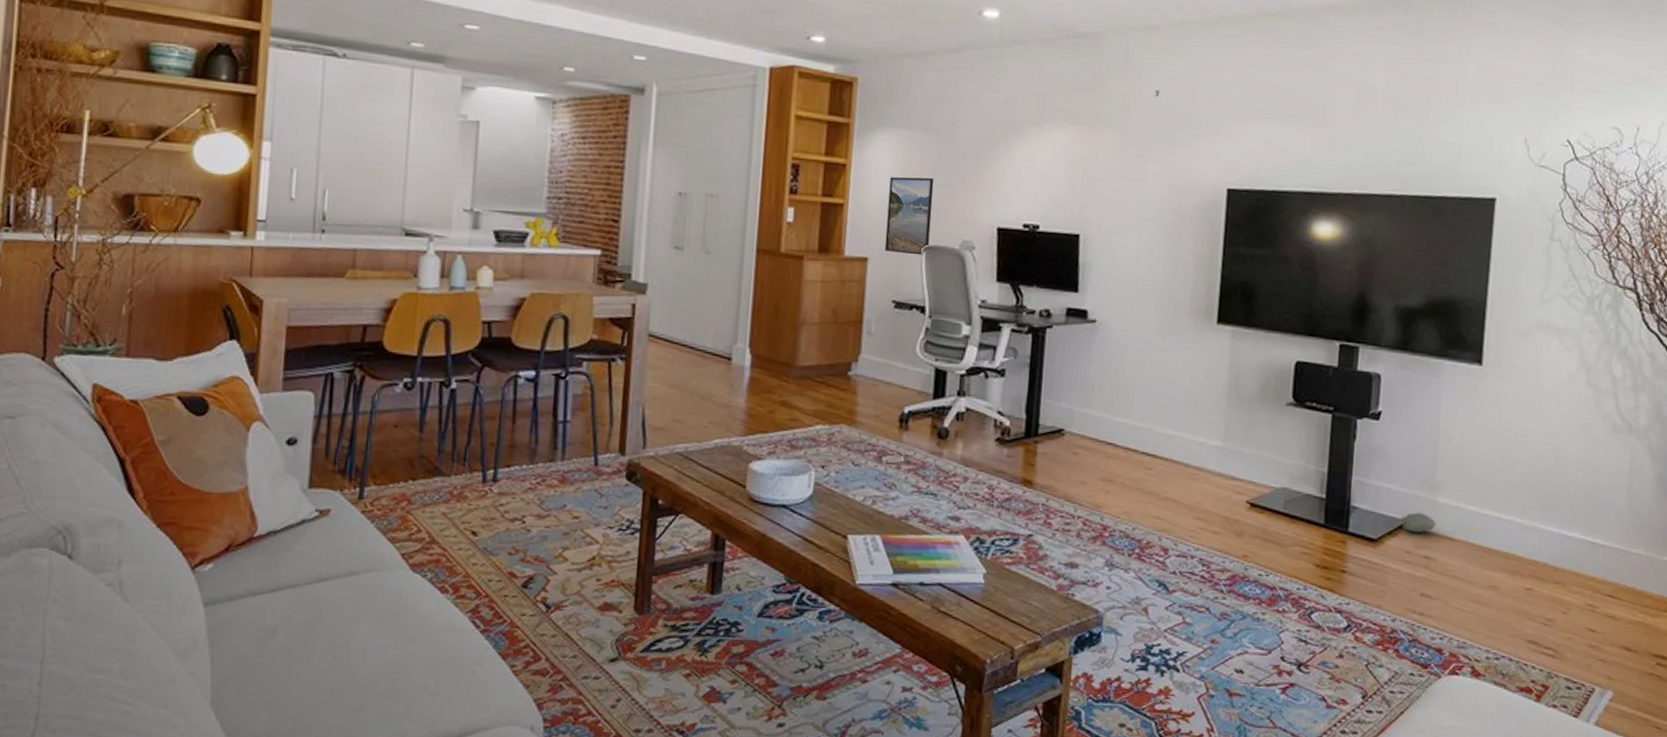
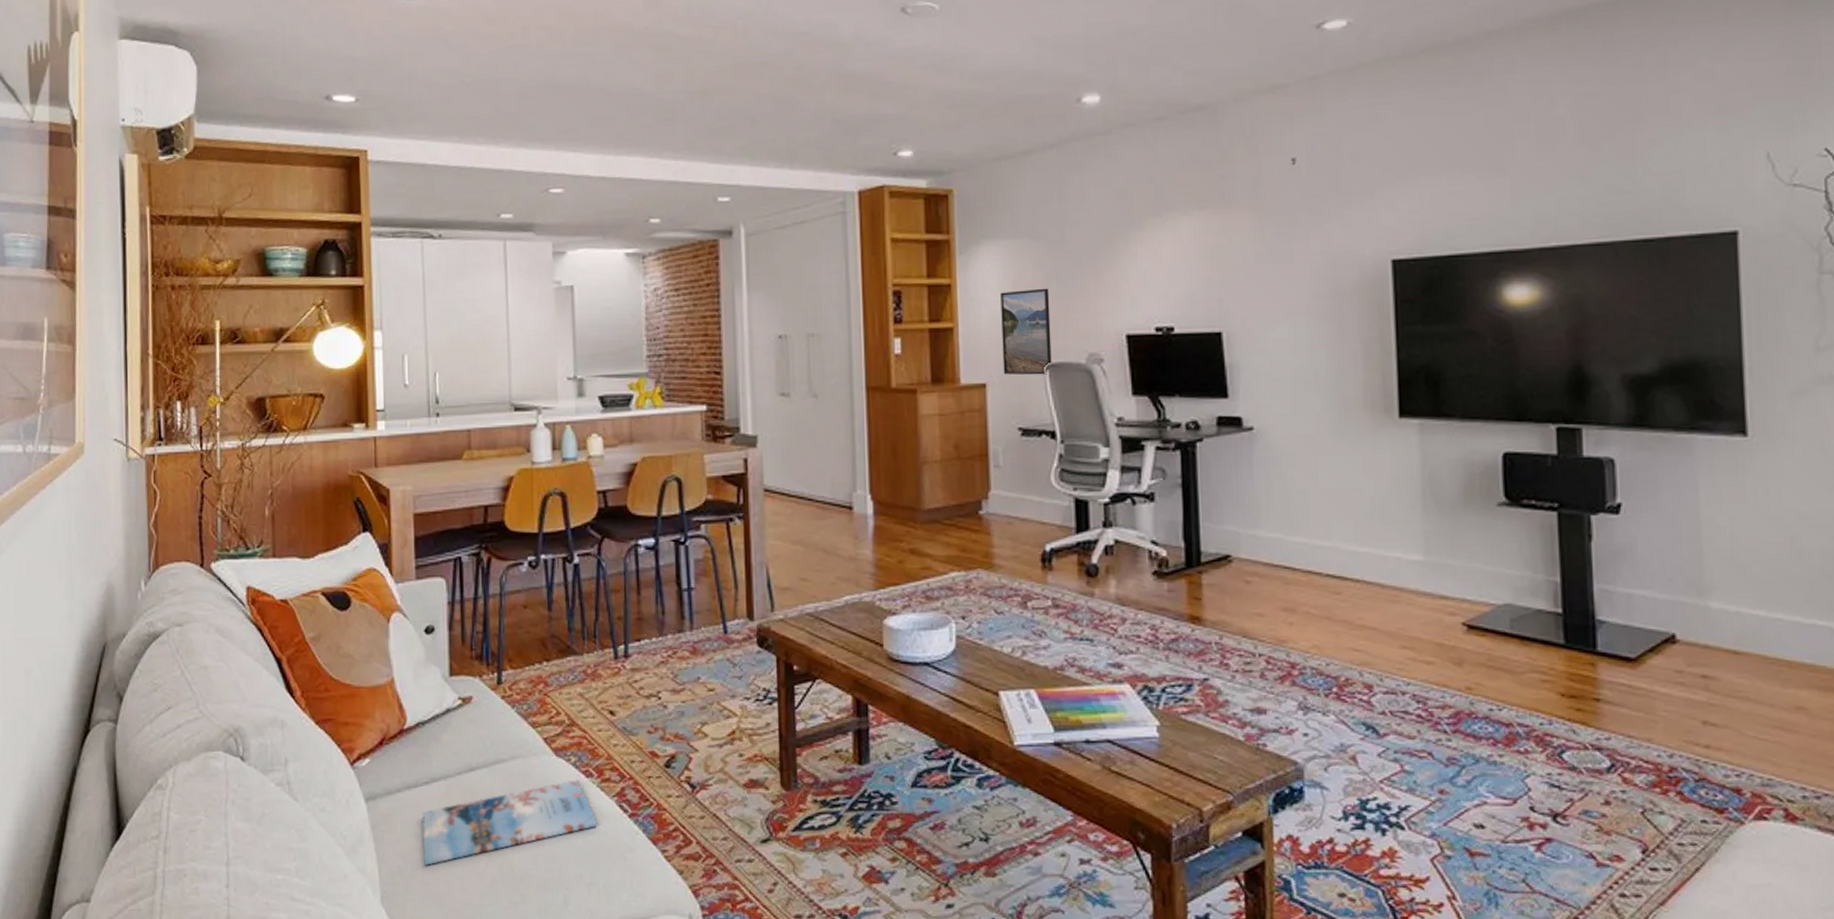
magazine: none [262,594,447,671] -> present [422,778,597,866]
plush toy: present [1401,512,1437,533] -> none [1664,621,1713,648]

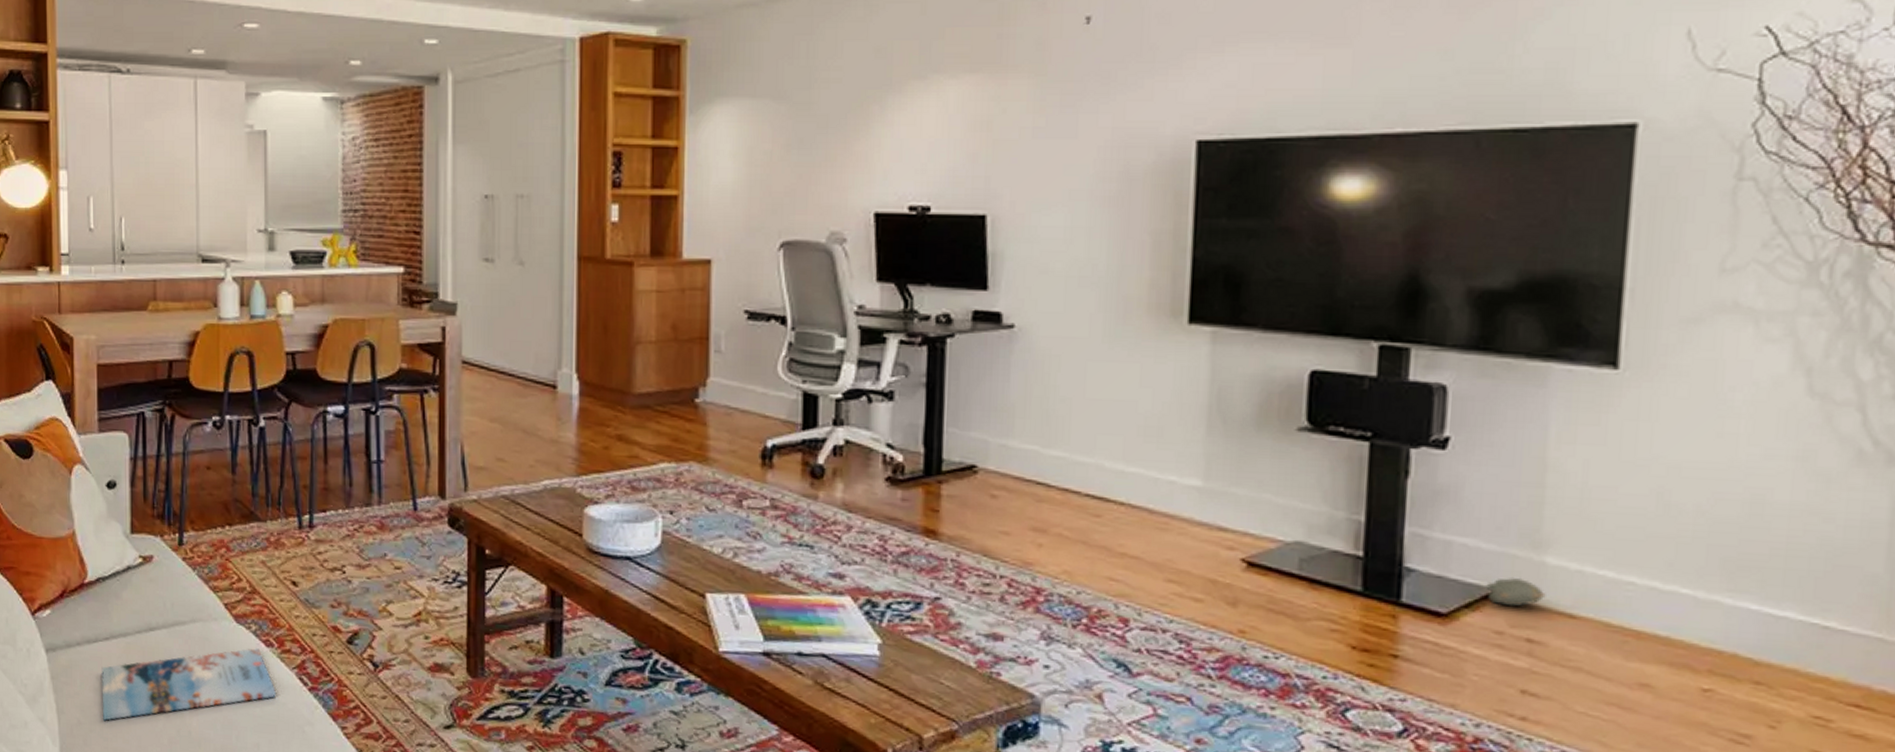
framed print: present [1000,288,1052,375] -> none [731,156,789,253]
plush toy: none [1664,621,1713,648] -> present [1486,577,1546,607]

